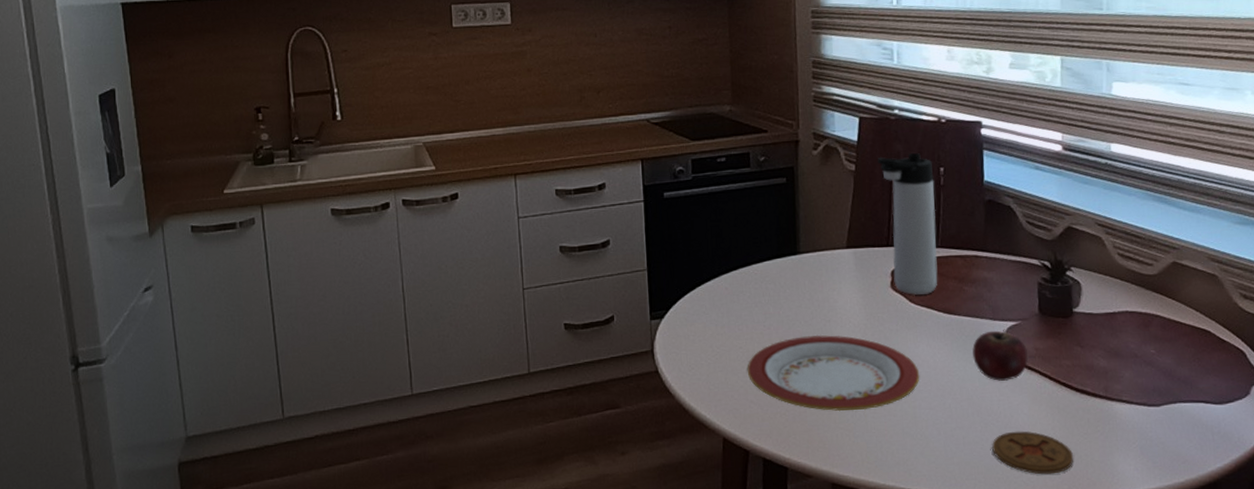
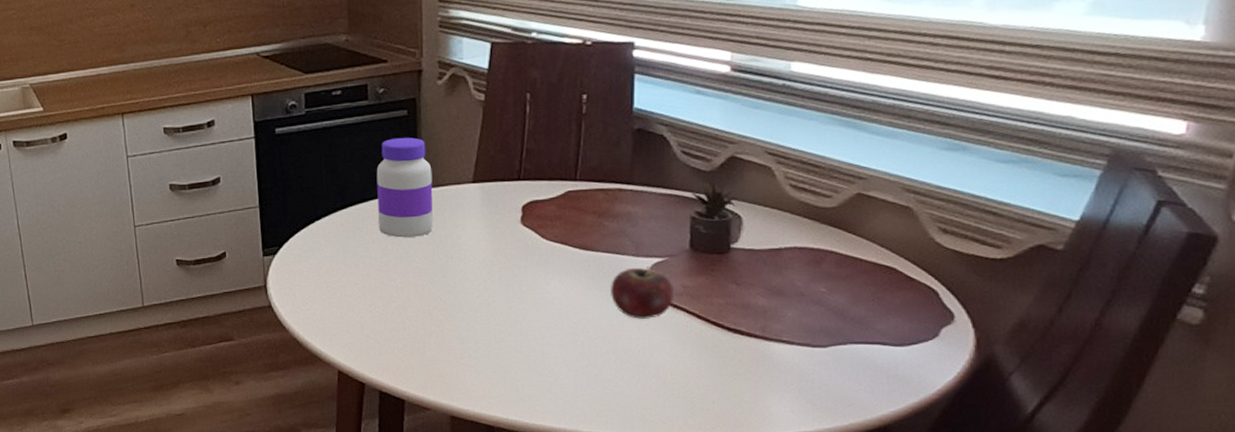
plate: present [747,334,920,412] -> none [363,271,550,347]
jar: none [758,203,812,302] -> present [376,137,433,238]
thermos bottle: present [877,152,938,295] -> none [510,79,576,231]
coaster: present [991,430,1074,475] -> none [626,369,720,414]

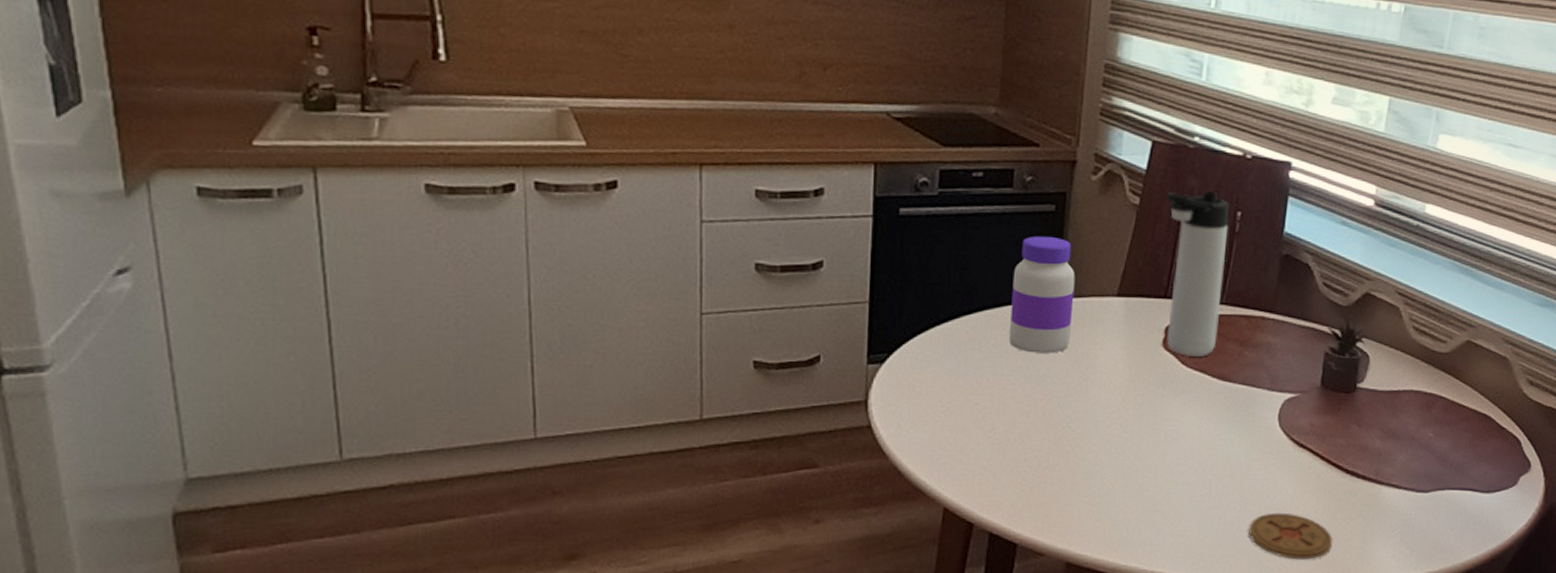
thermos bottle: none [510,79,576,231] -> present [1166,190,1229,356]
apple: present [611,265,674,319] -> none [1243,401,1302,458]
coaster: none [626,369,720,414] -> present [1248,512,1333,560]

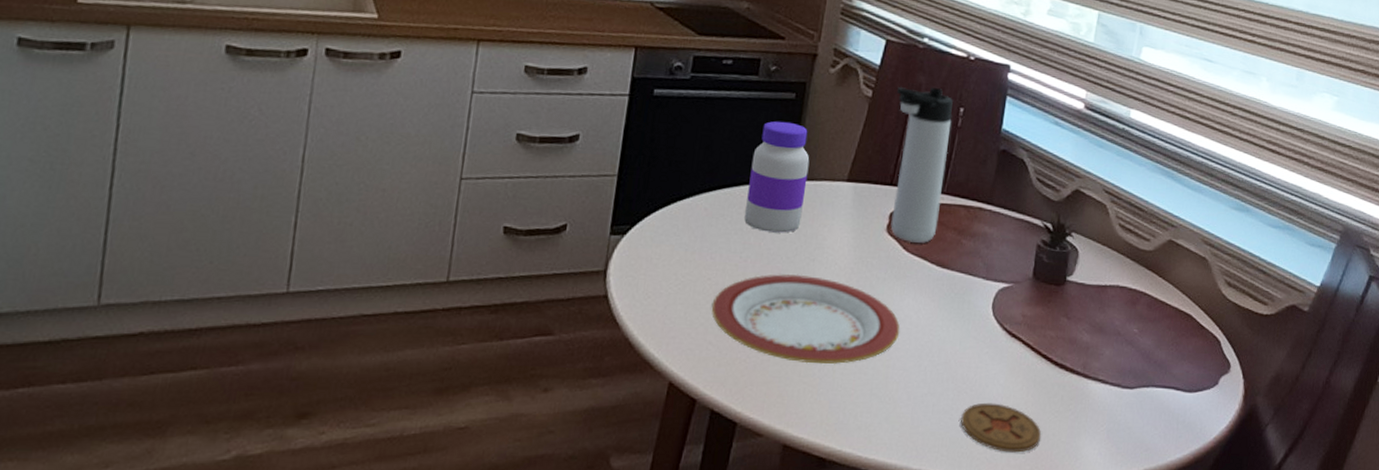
plate: none [981,394,1182,484] -> present [711,274,900,364]

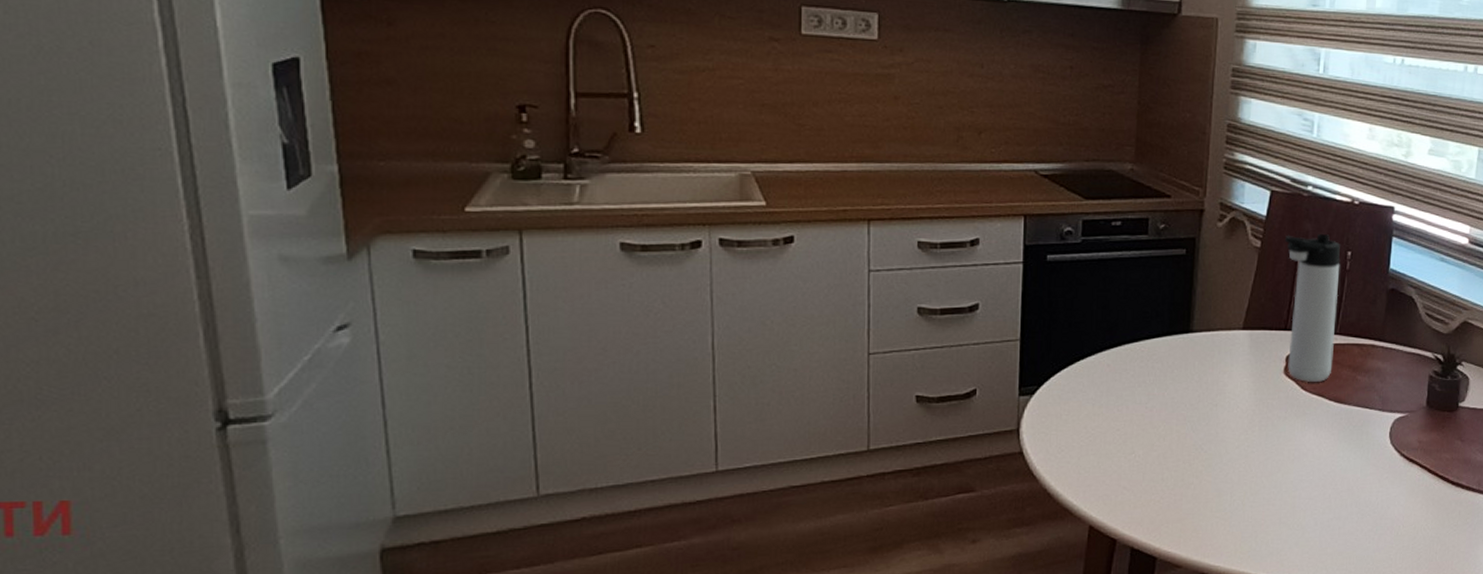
plate: present [711,274,900,364] -> none [1122,419,1304,500]
jar: present [744,121,810,233] -> none [1147,277,1205,382]
coaster: present [960,402,1042,453] -> none [1365,522,1442,565]

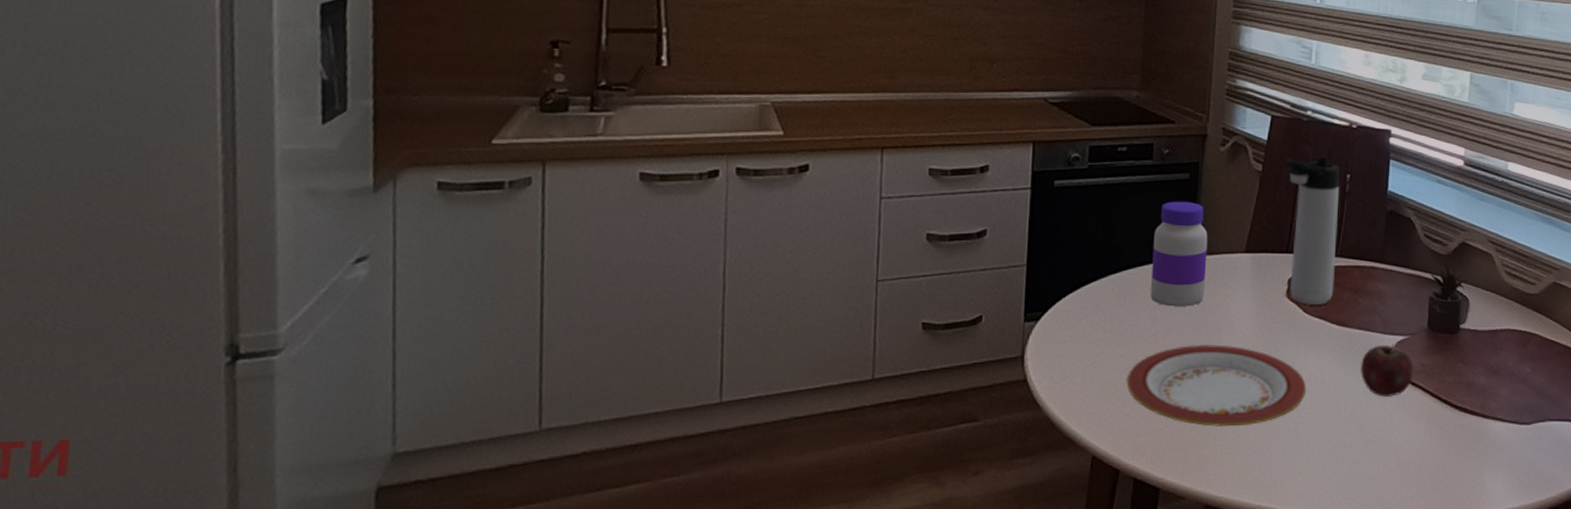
plate: none [1122,419,1304,500] -> present [1126,344,1307,427]
jar: none [1147,277,1205,382] -> present [1151,201,1208,307]
apple: none [1358,420,1411,472] -> present [1361,343,1413,397]

